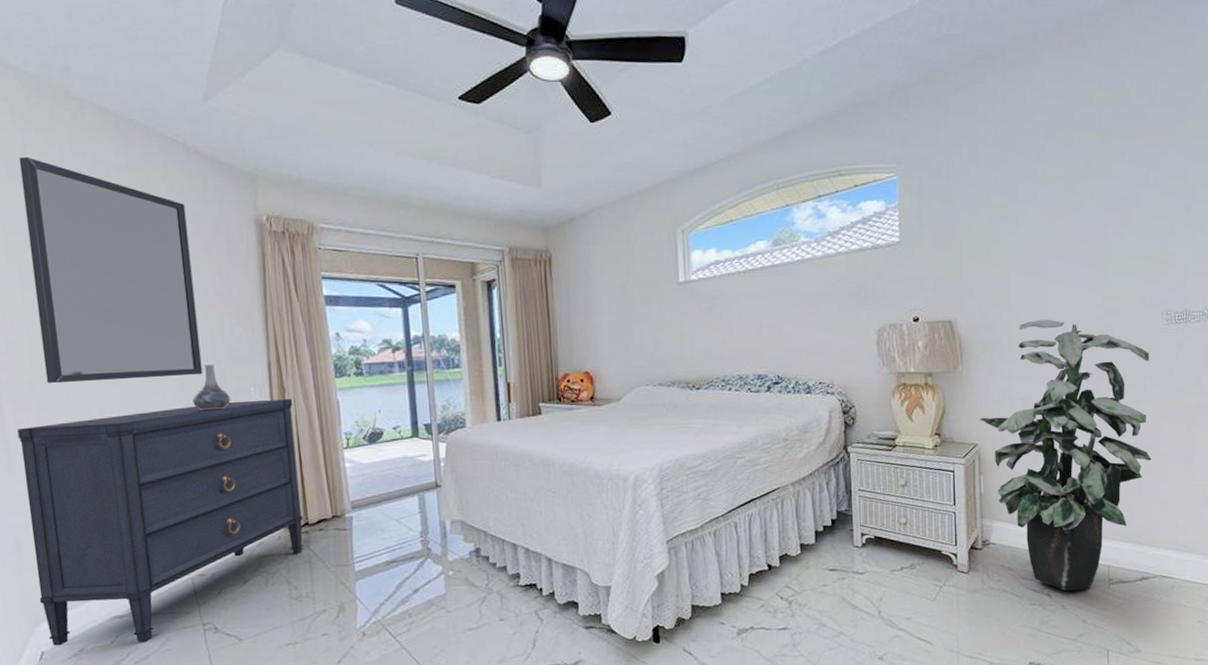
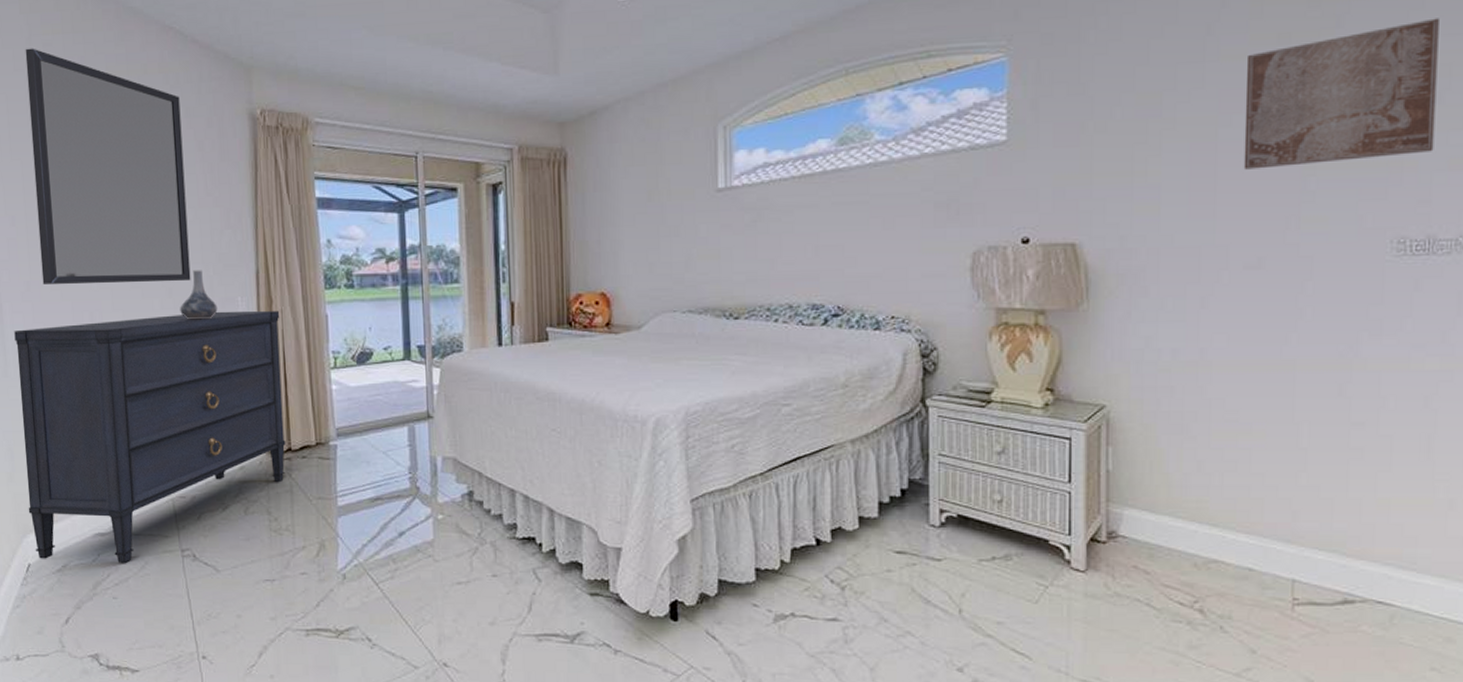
indoor plant: present [980,319,1152,592] -> none [1110,245,1368,610]
wall art: none [1064,151,1187,262] -> present [1243,18,1439,170]

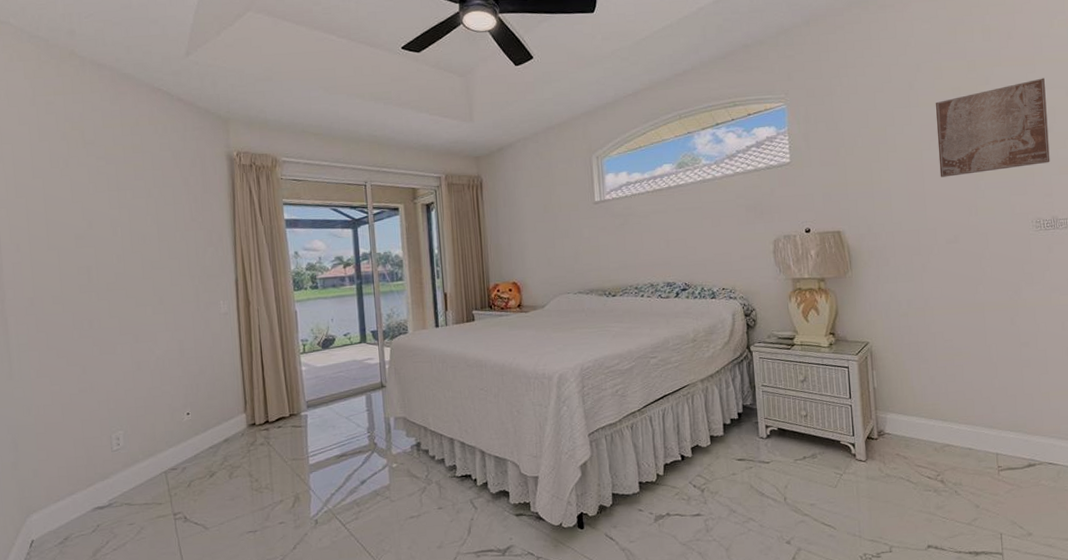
dresser: present [14,310,286,563] -> none [18,310,264,535]
home mirror: present [25,48,191,284] -> none [29,106,179,300]
decorative vase: present [180,270,218,320] -> none [170,281,203,322]

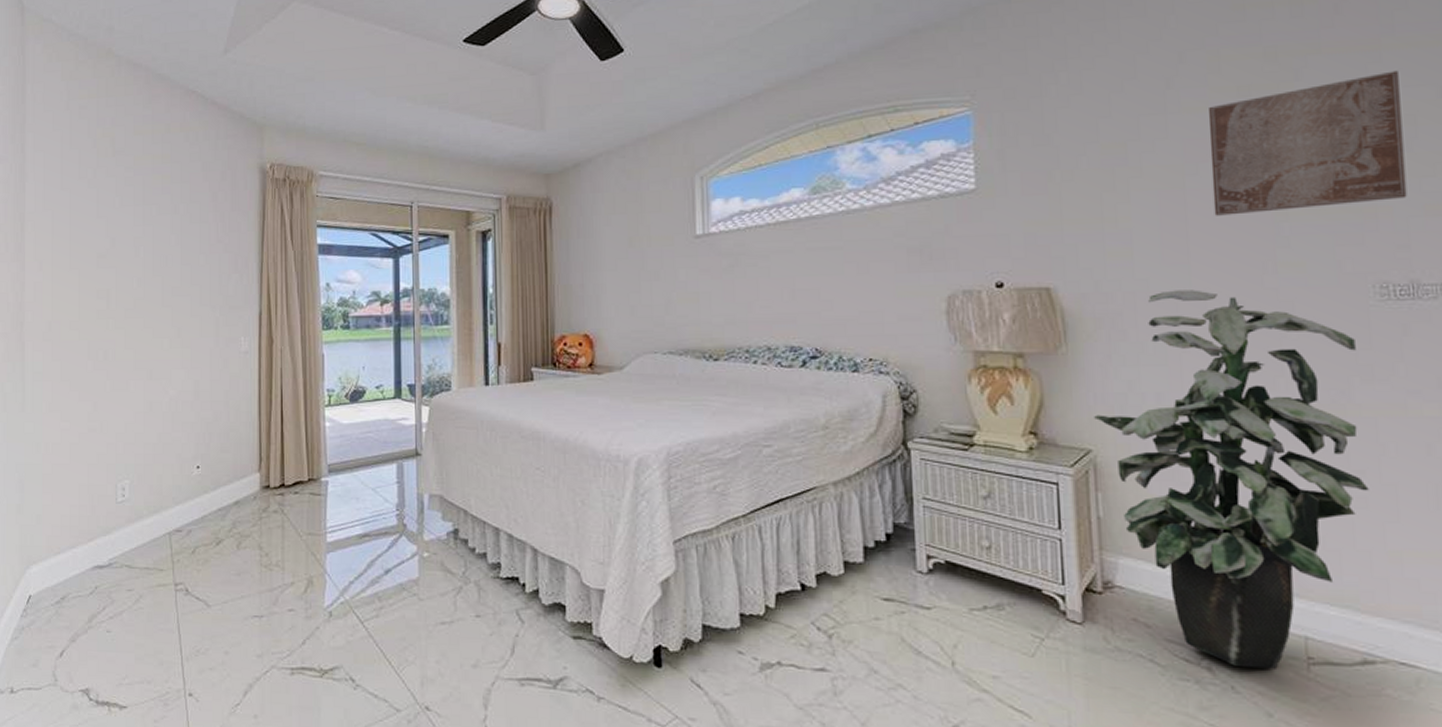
indoor plant: none [870,228,1031,478] -> present [1094,289,1369,669]

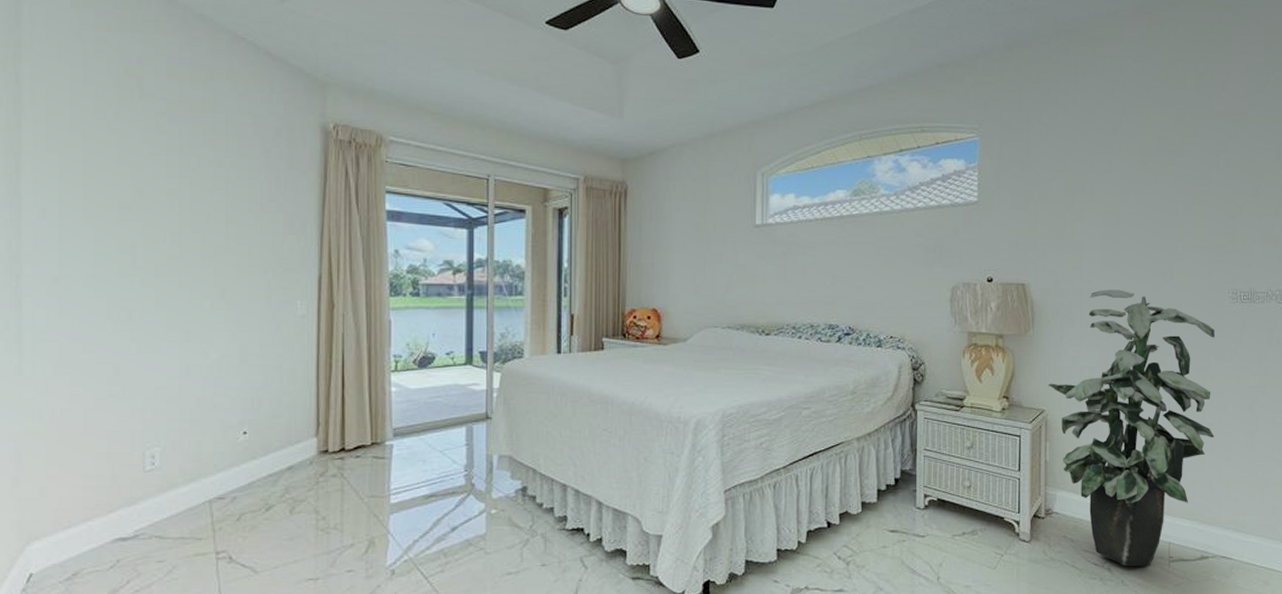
wall art: present [1208,70,1407,216] -> none [1137,136,1255,235]

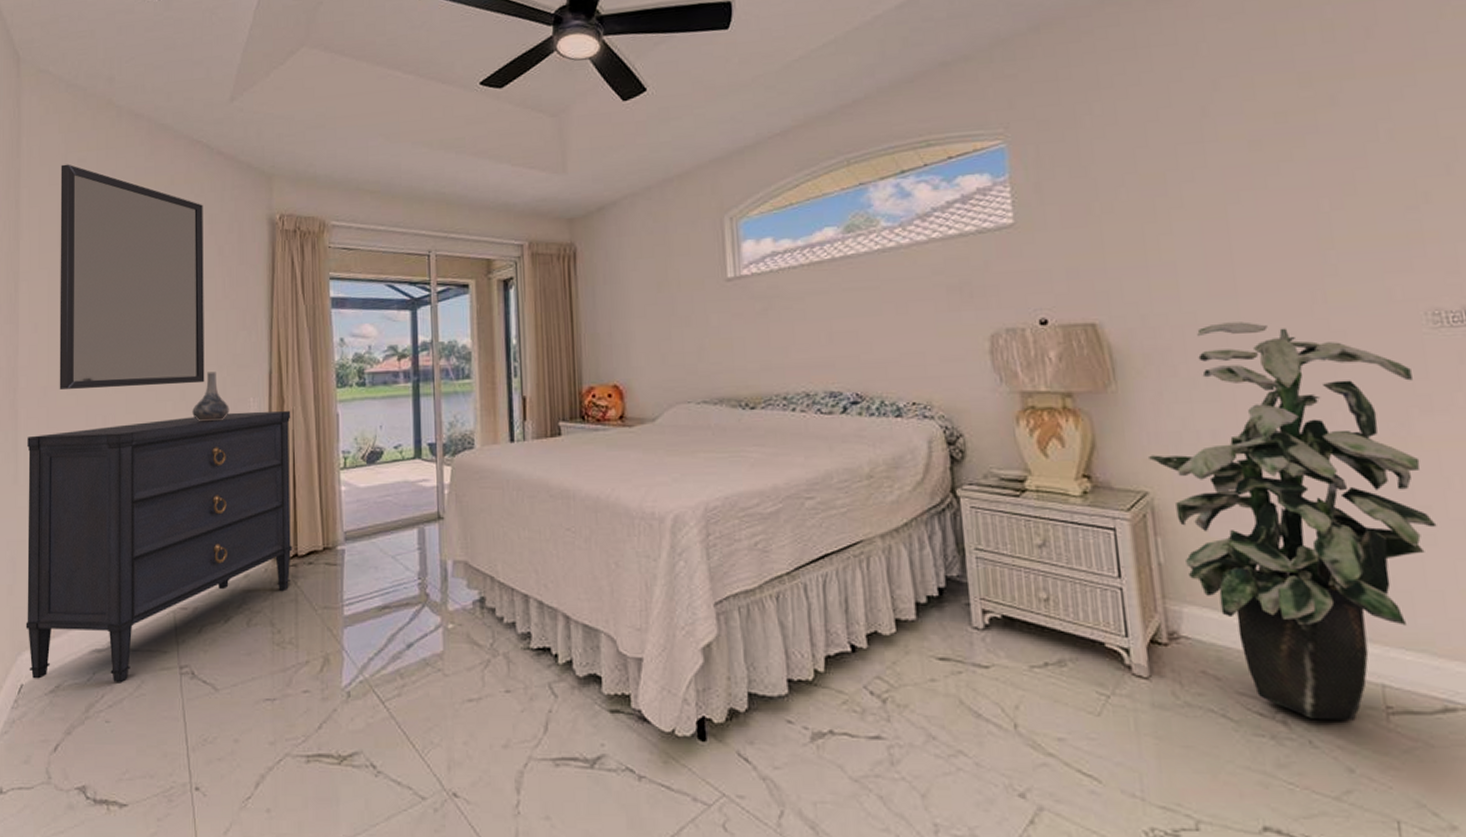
dresser: none [34,313,341,568] -> present [25,411,292,682]
home mirror: none [73,41,248,283] -> present [59,164,205,389]
decorative vase: none [233,273,274,322] -> present [192,371,230,422]

